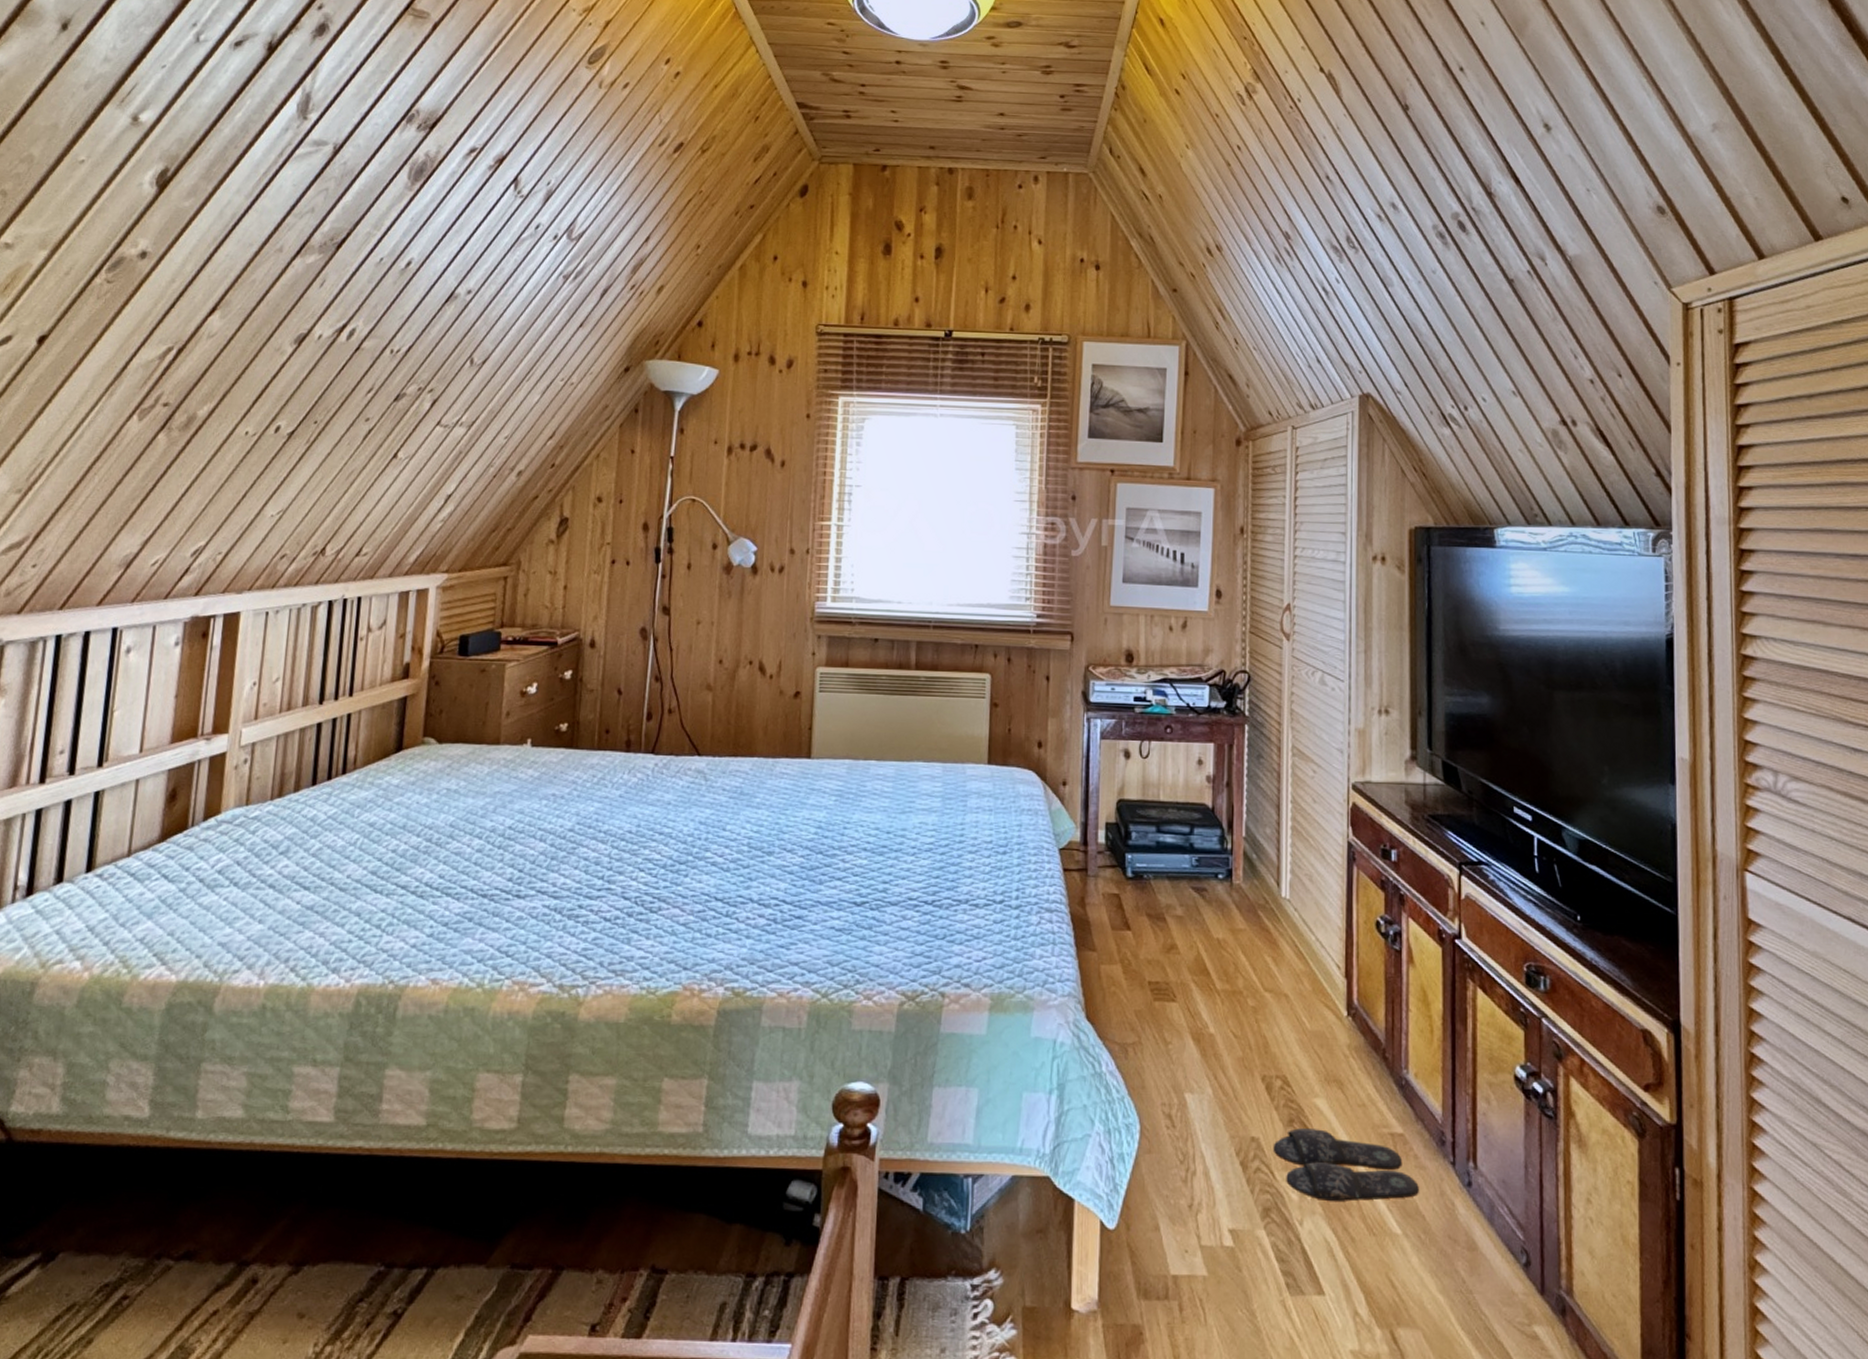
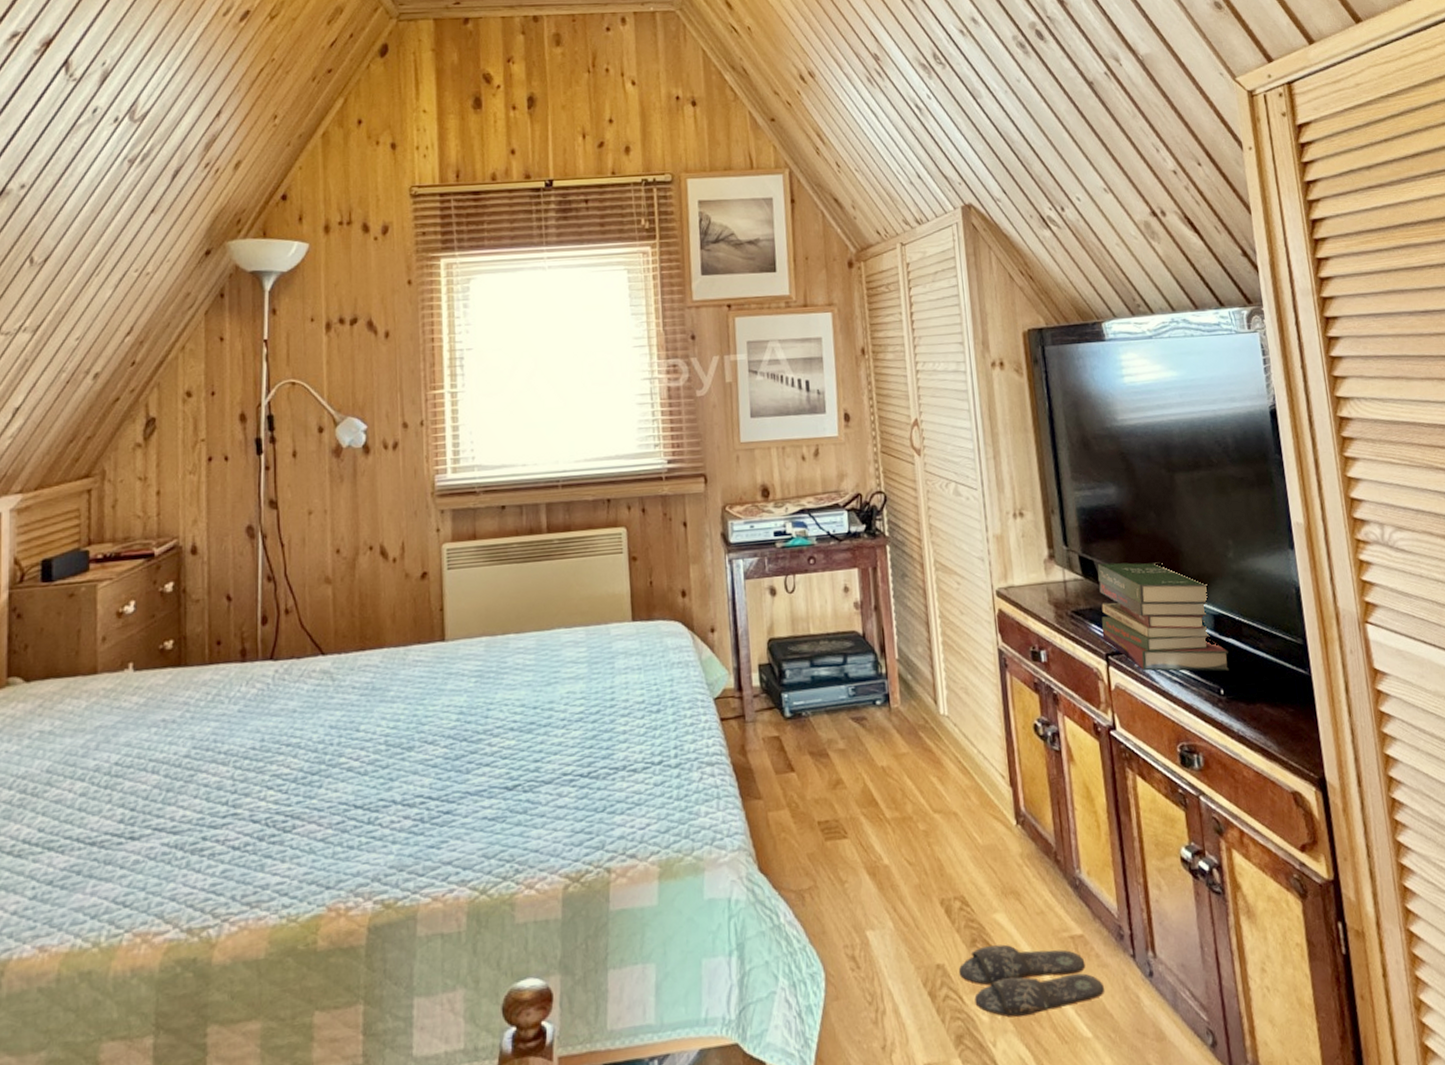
books: none [1458,770,1590,899] -> present [1097,562,1229,672]

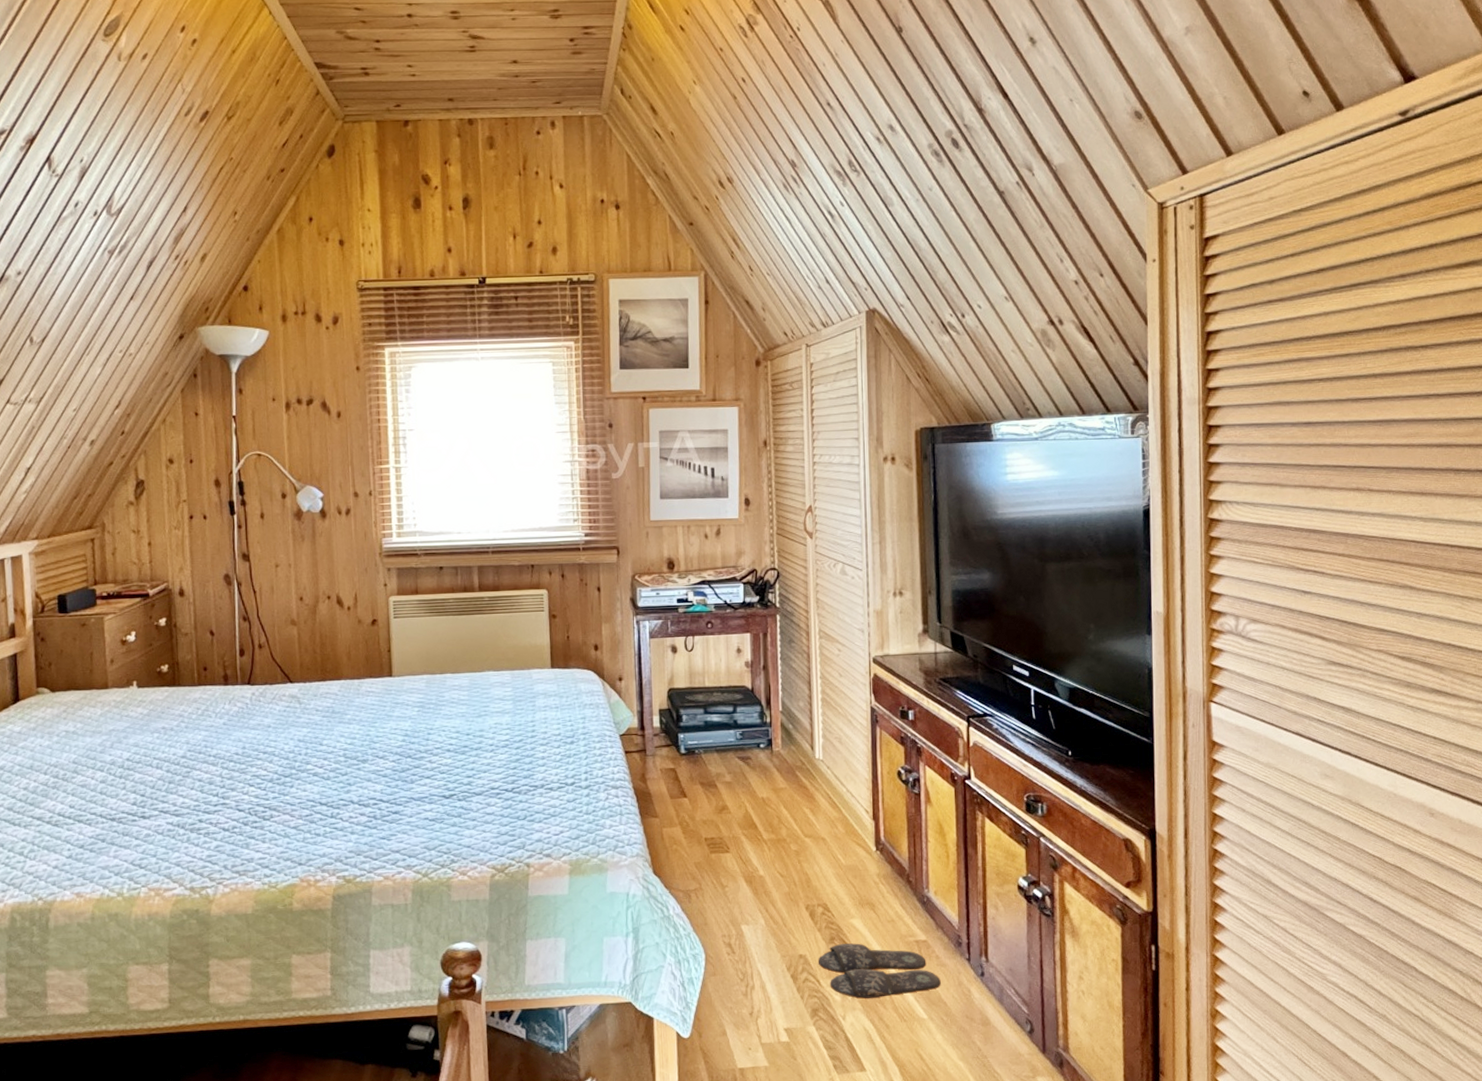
books: present [1097,562,1229,672] -> none [966,638,1079,737]

